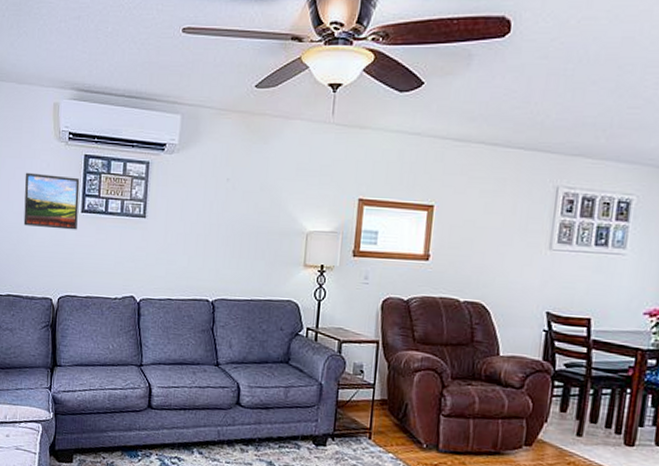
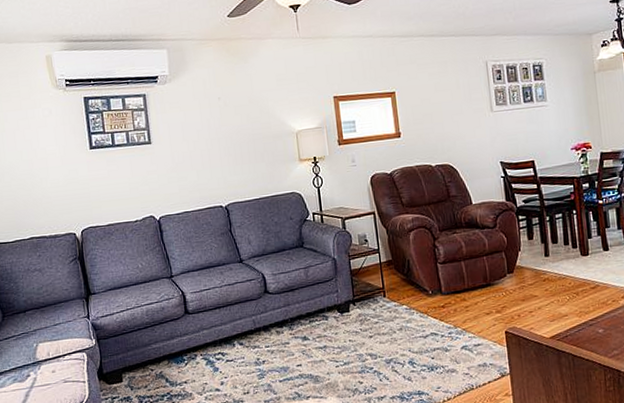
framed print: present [23,172,80,230] -> none [29,119,88,171]

